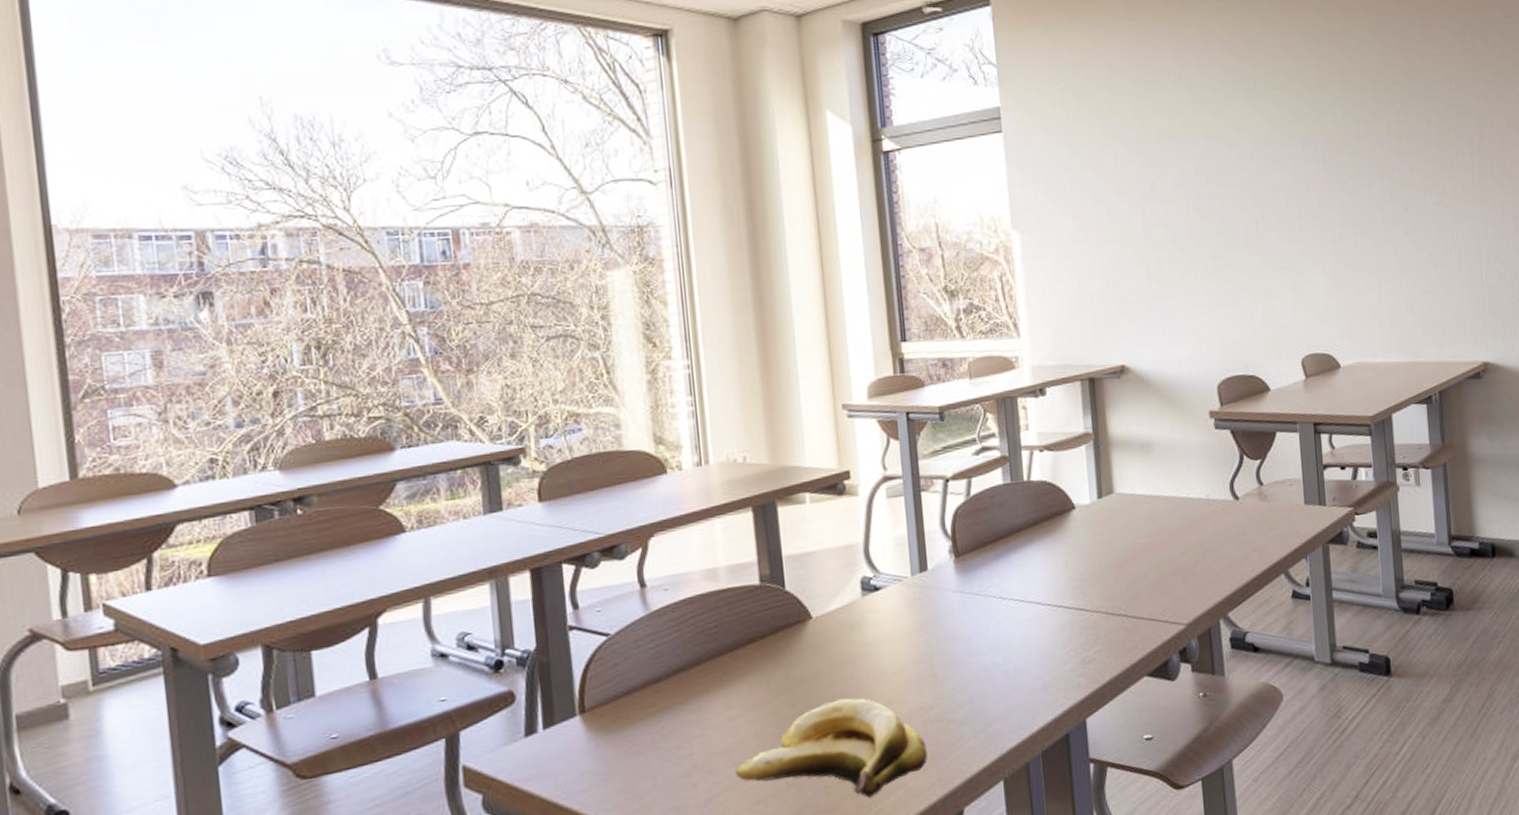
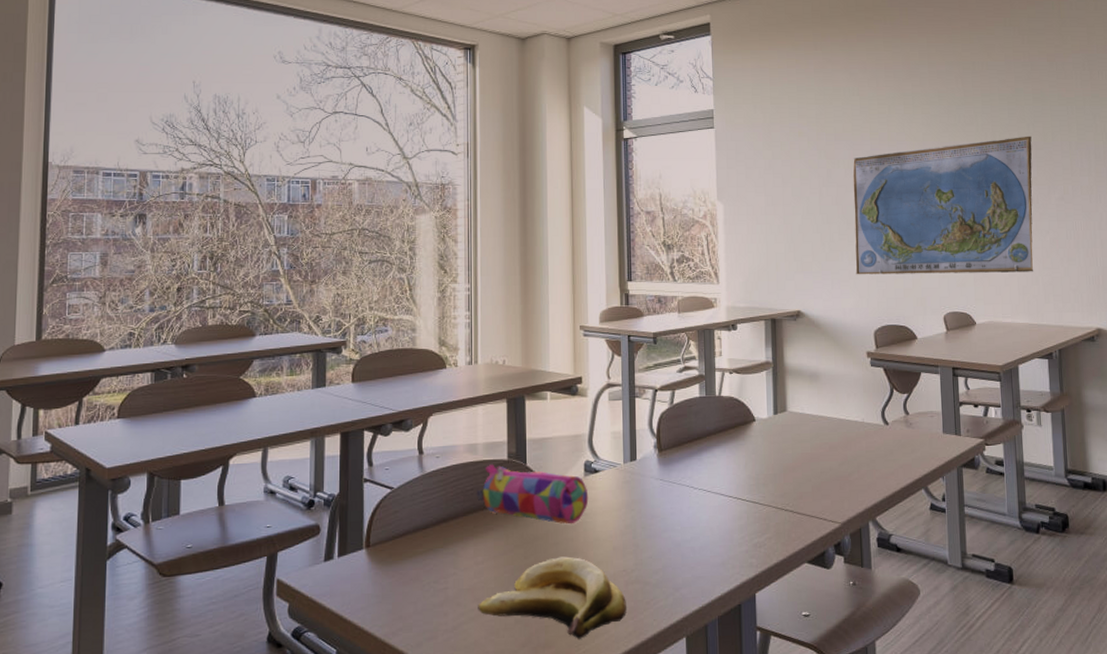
pencil case: none [722,592,870,659] -> present [477,464,589,524]
world map: none [1183,124,1407,315] -> present [853,136,1033,275]

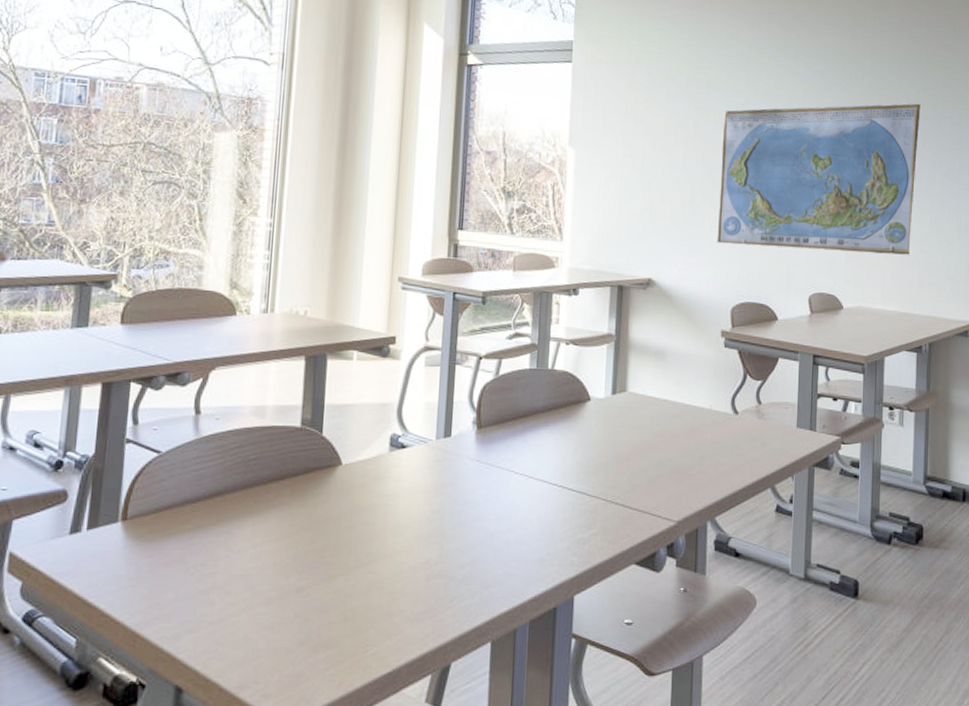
pencil case: present [477,464,589,524] -> none [261,431,392,506]
banana: present [478,556,628,639] -> none [251,543,427,639]

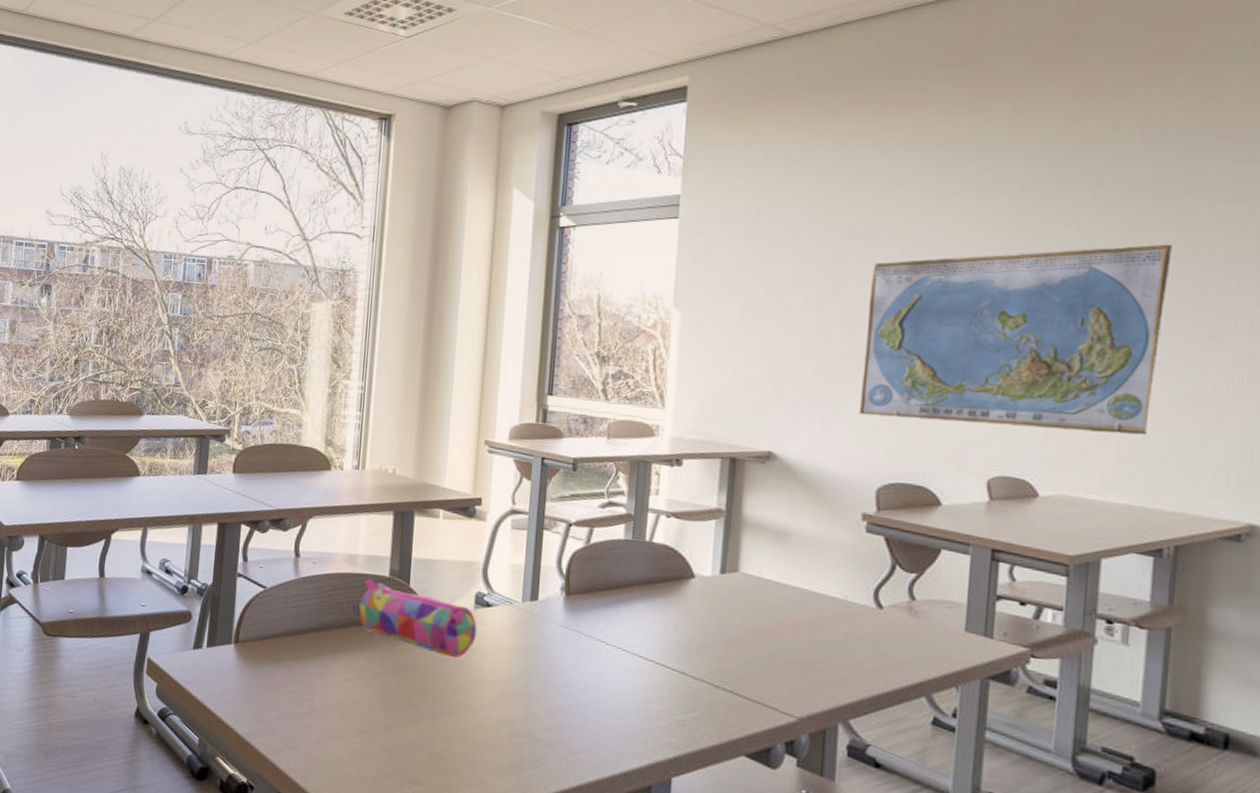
pencil case: none [261,431,392,506] -> present [352,579,477,658]

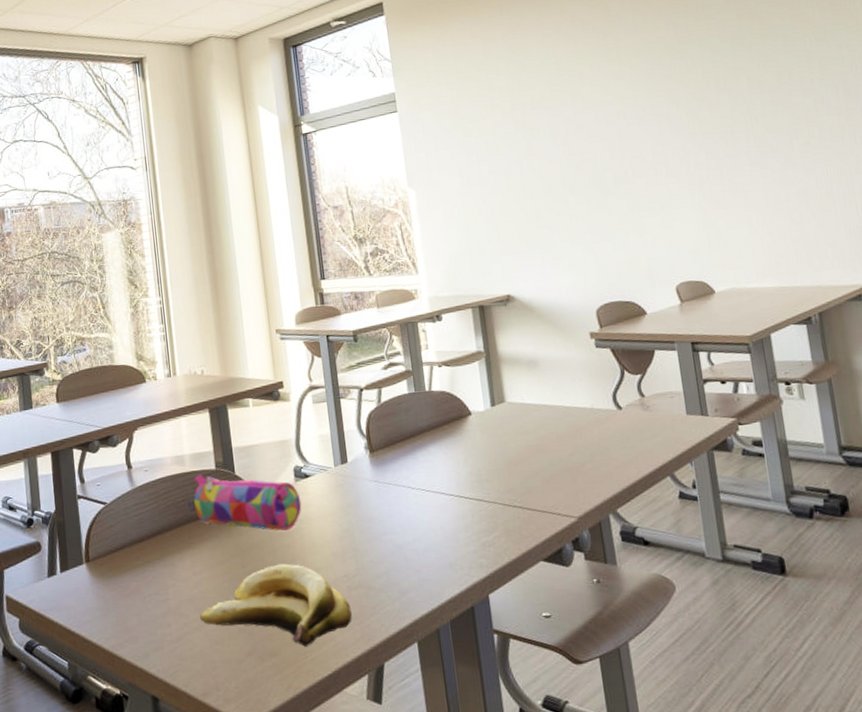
banana: none [343,690,511,783] -> present [200,564,353,647]
world map: present [858,244,1172,435] -> none [554,77,779,251]

